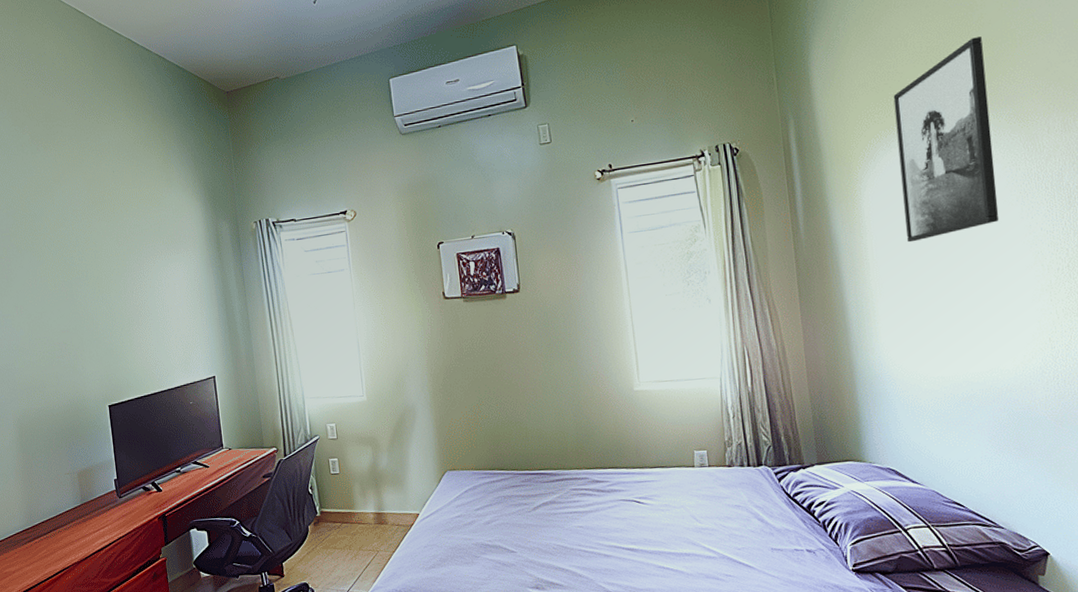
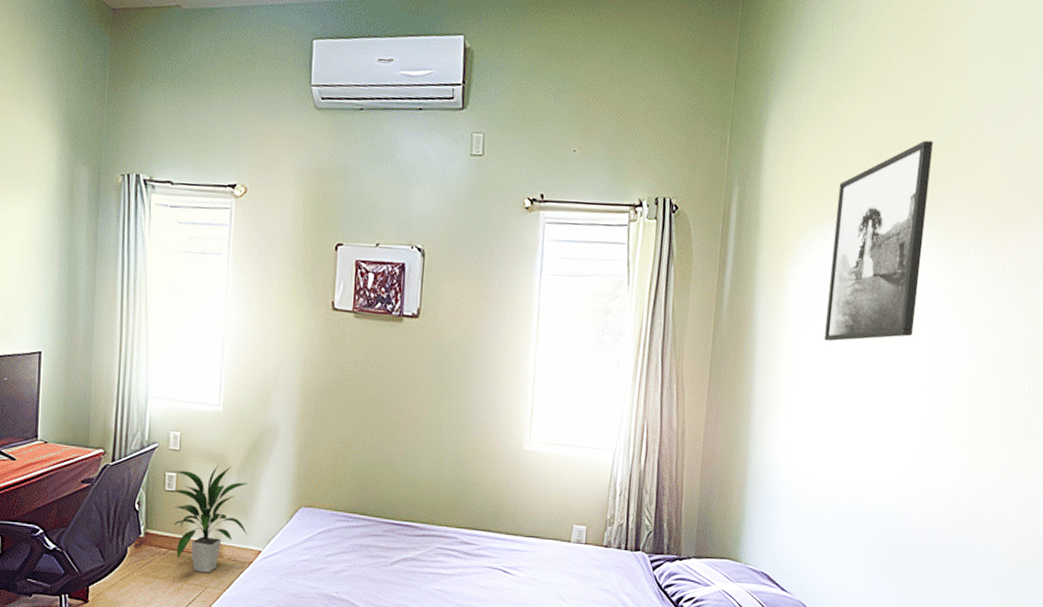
indoor plant: none [333,445,405,539] -> present [170,464,248,573]

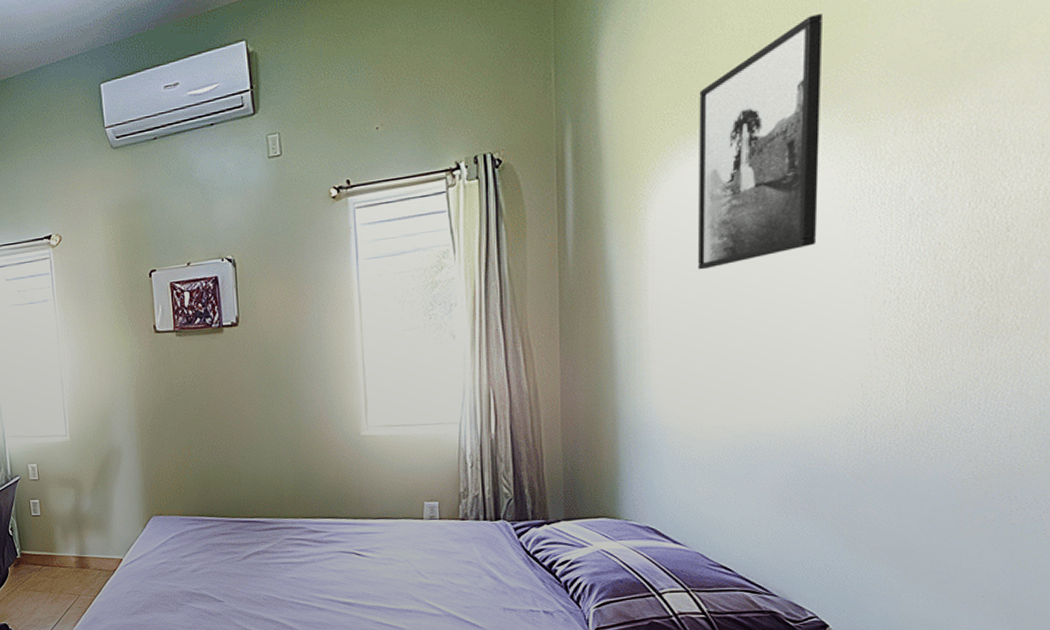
indoor plant: present [170,464,248,573] -> none [34,487,108,583]

